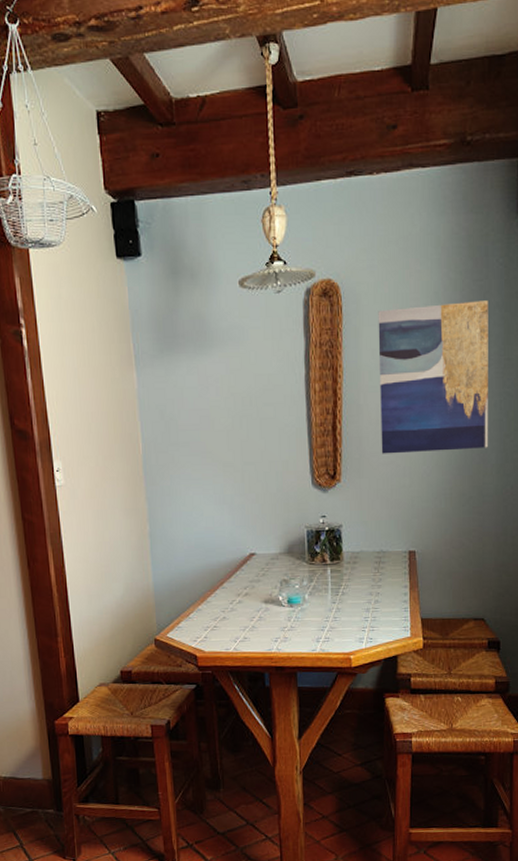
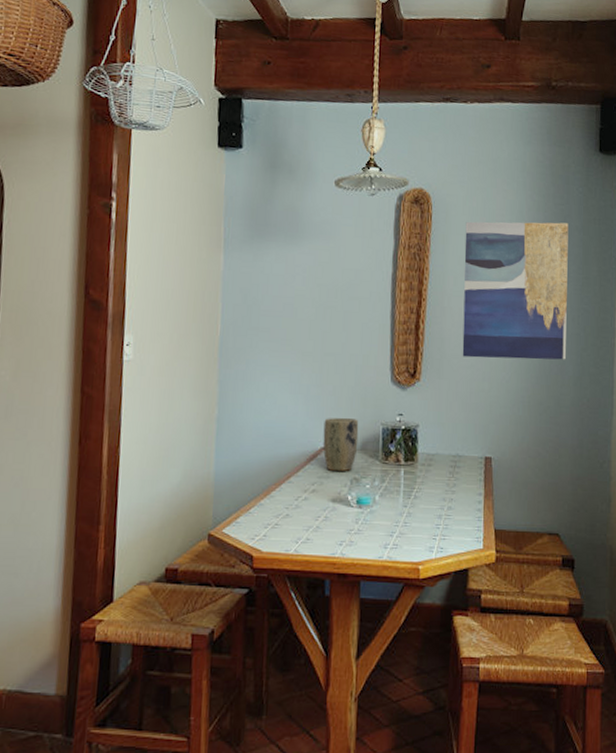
plant pot: none [250,523,285,575] -> present [322,417,359,472]

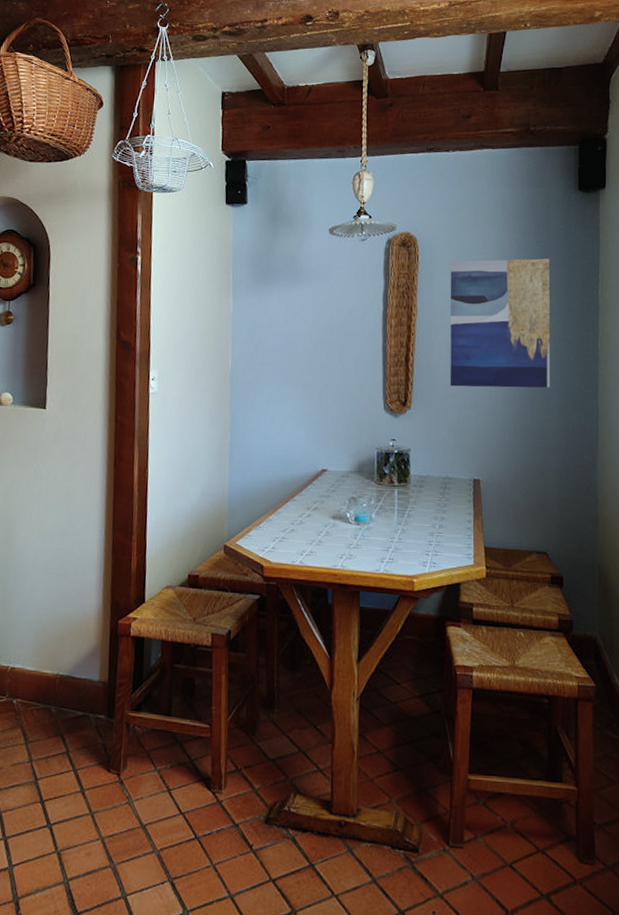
plant pot: present [322,417,359,472] -> none [323,442,356,492]

